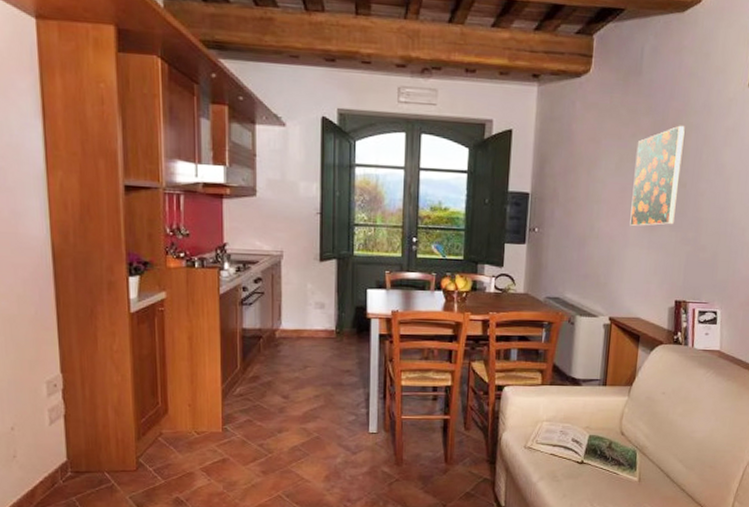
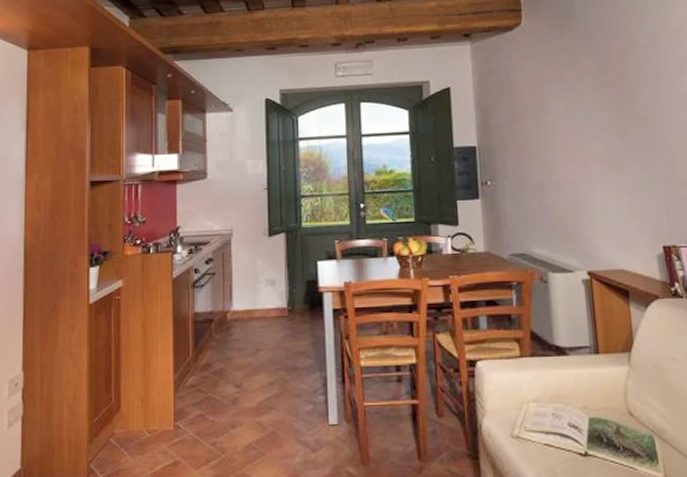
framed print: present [630,125,685,226] -> none [584,61,642,168]

